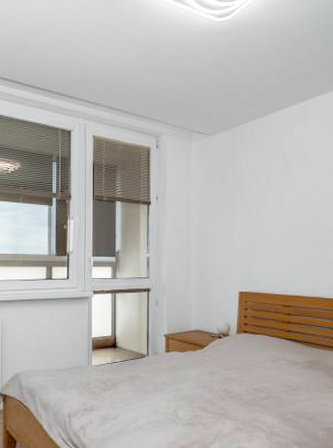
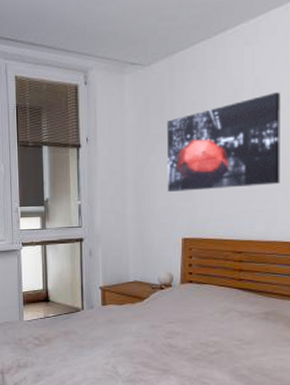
wall art: none [228,167,324,249] -> present [167,92,280,192]

